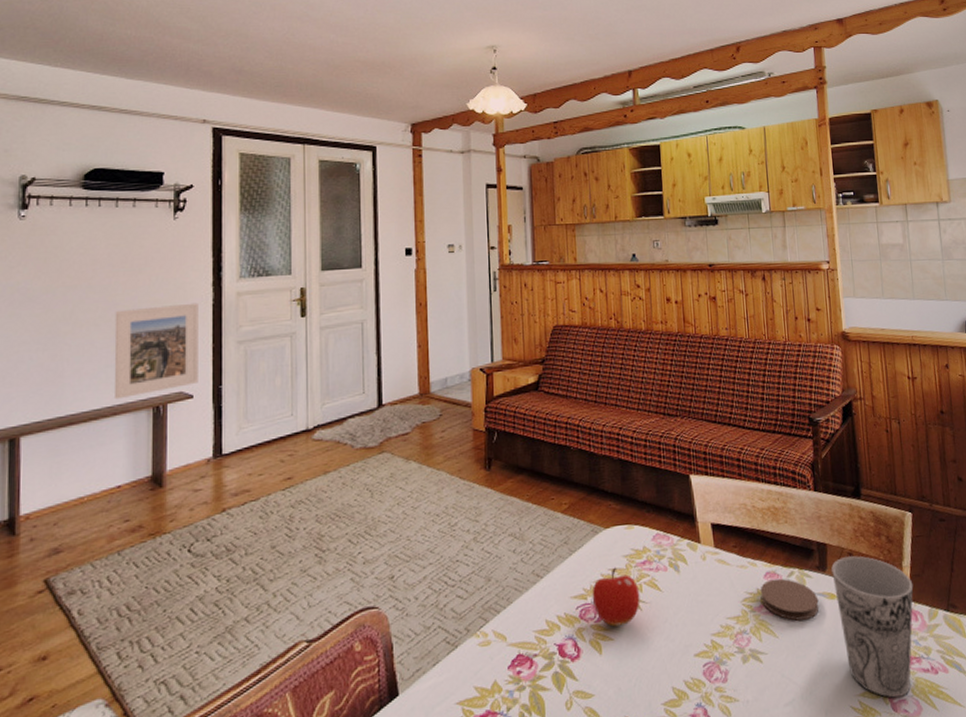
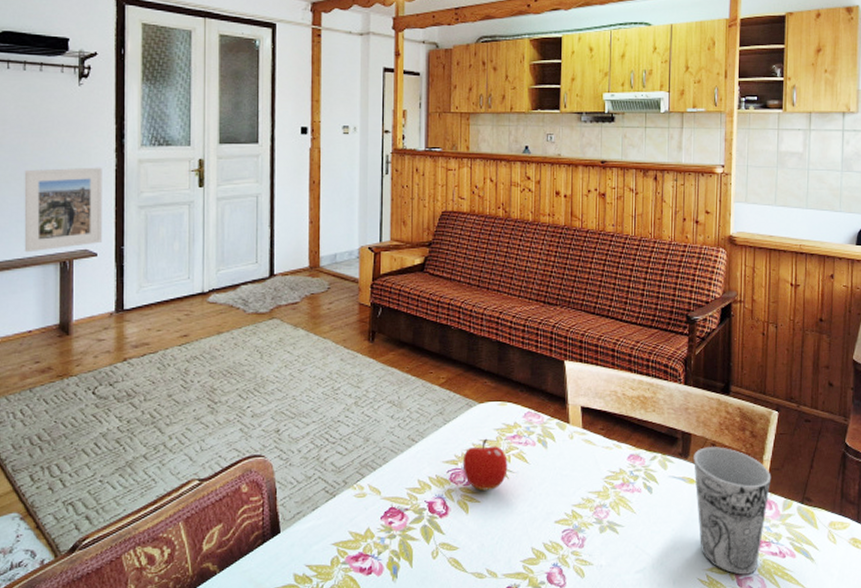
coaster: present [760,578,820,621] -> none [622,461,678,500]

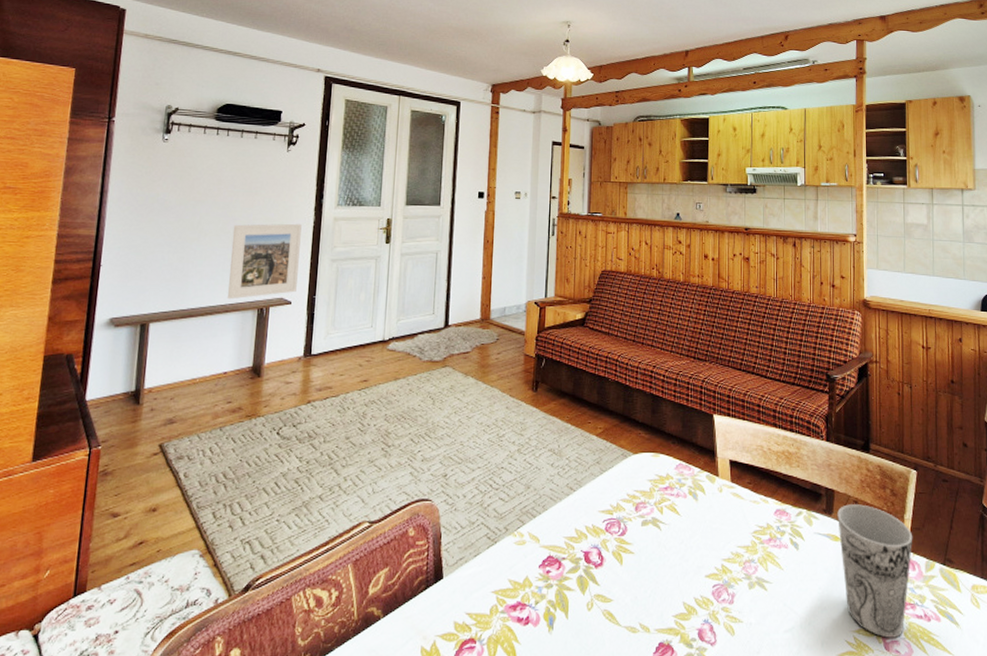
fruit: present [462,438,508,491] -> none [617,489,660,542]

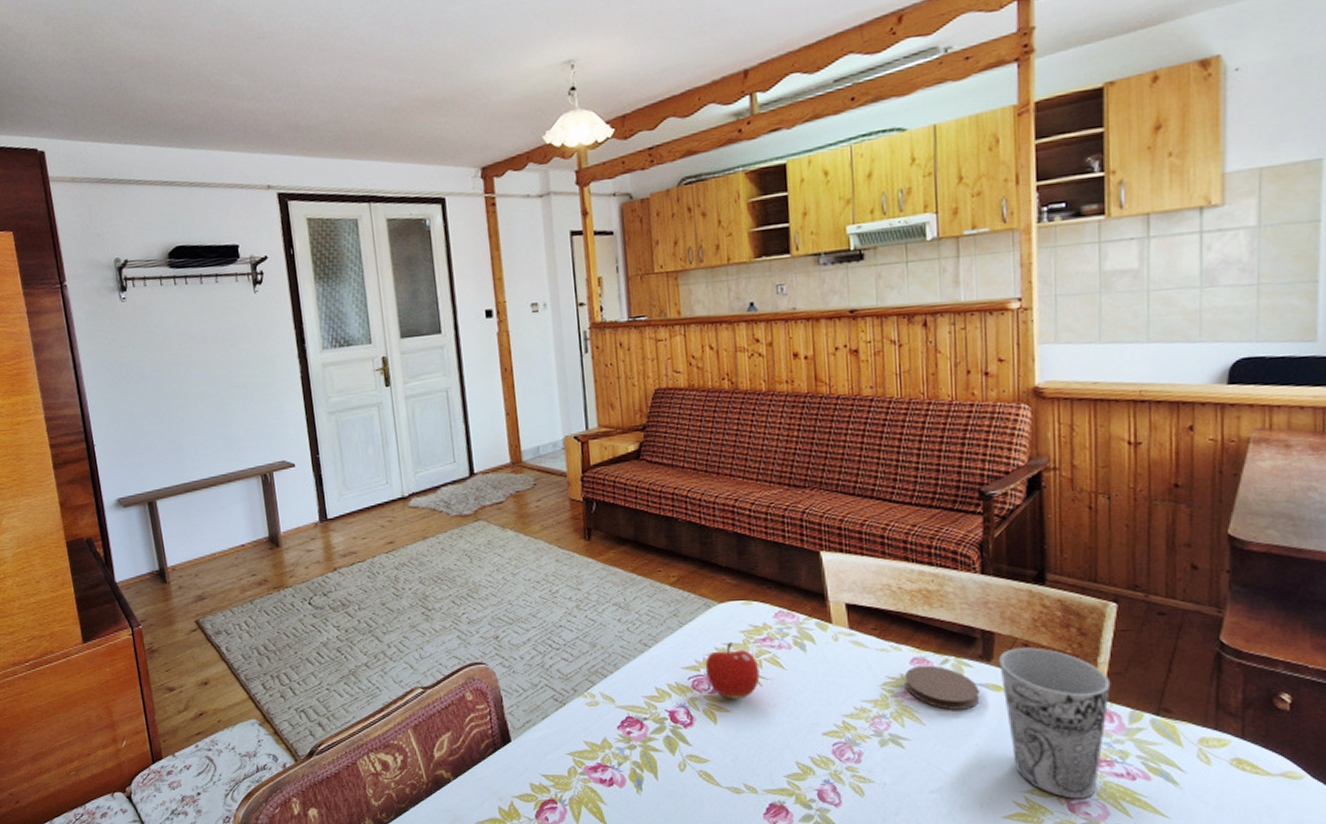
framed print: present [228,223,302,300] -> none [215,375,298,468]
fruit: none [617,489,660,542] -> present [705,641,760,699]
coaster: none [769,516,823,556] -> present [904,665,980,710]

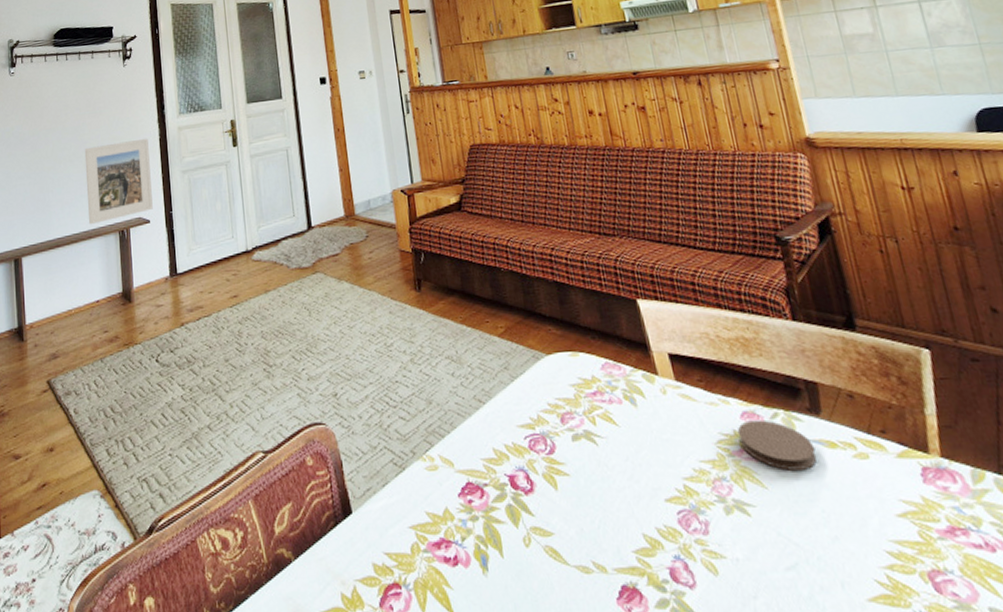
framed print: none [215,375,298,468] -> present [84,138,153,225]
fruit: present [705,641,760,699] -> none [539,396,595,461]
cup: present [999,647,1111,799] -> none [827,398,958,576]

